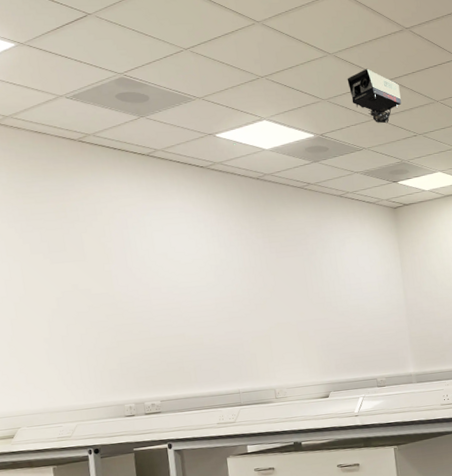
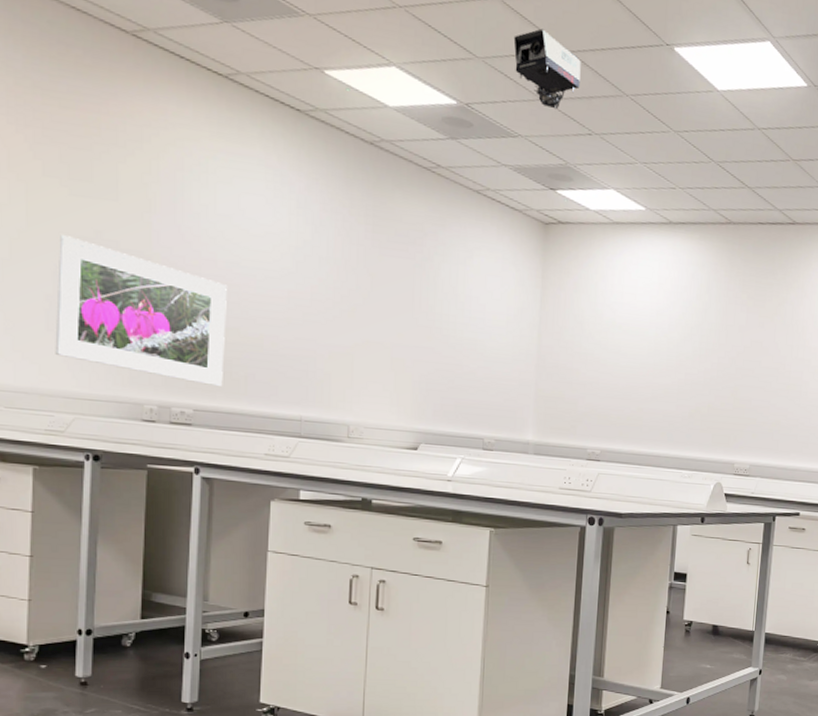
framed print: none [49,292,179,382] -> present [55,234,227,388]

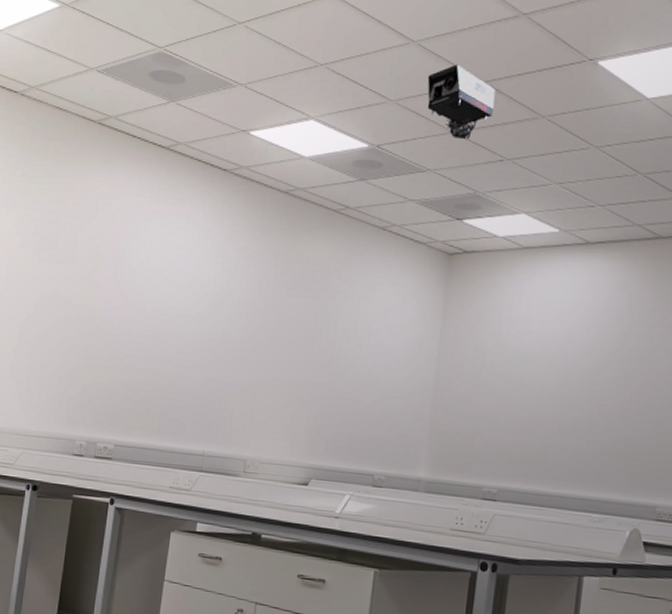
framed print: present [55,234,227,388] -> none [14,294,152,425]

